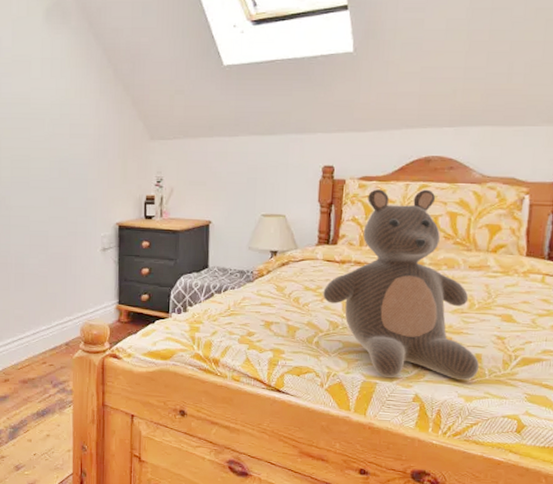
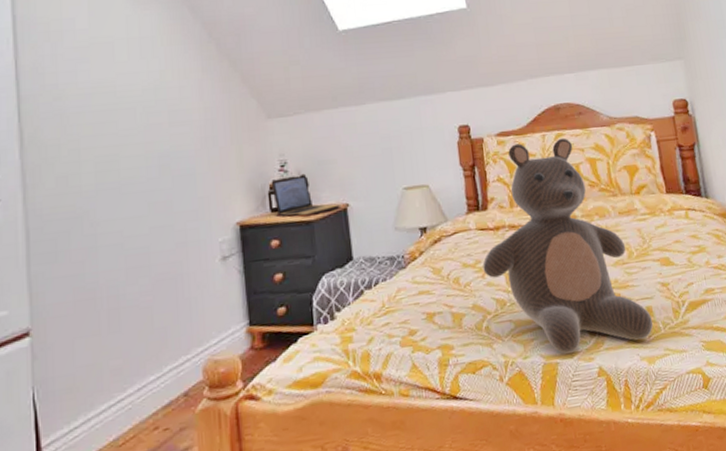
laptop: none [147,190,205,226] -> present [271,173,342,218]

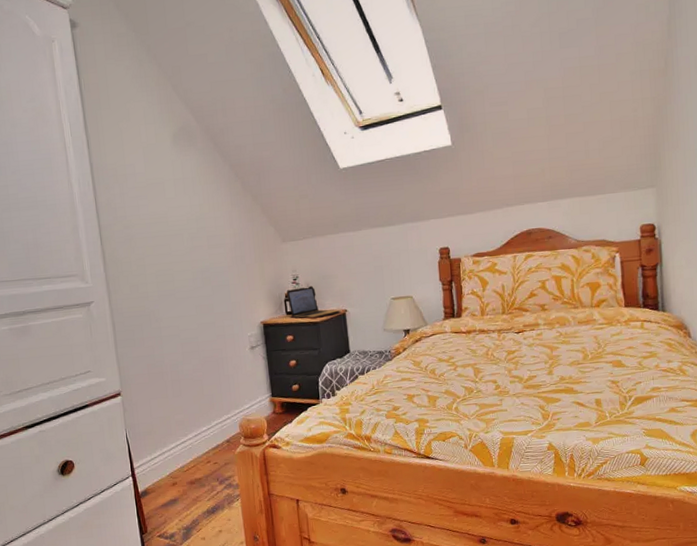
teddy bear: present [483,137,654,354] -> none [455,258,601,431]

